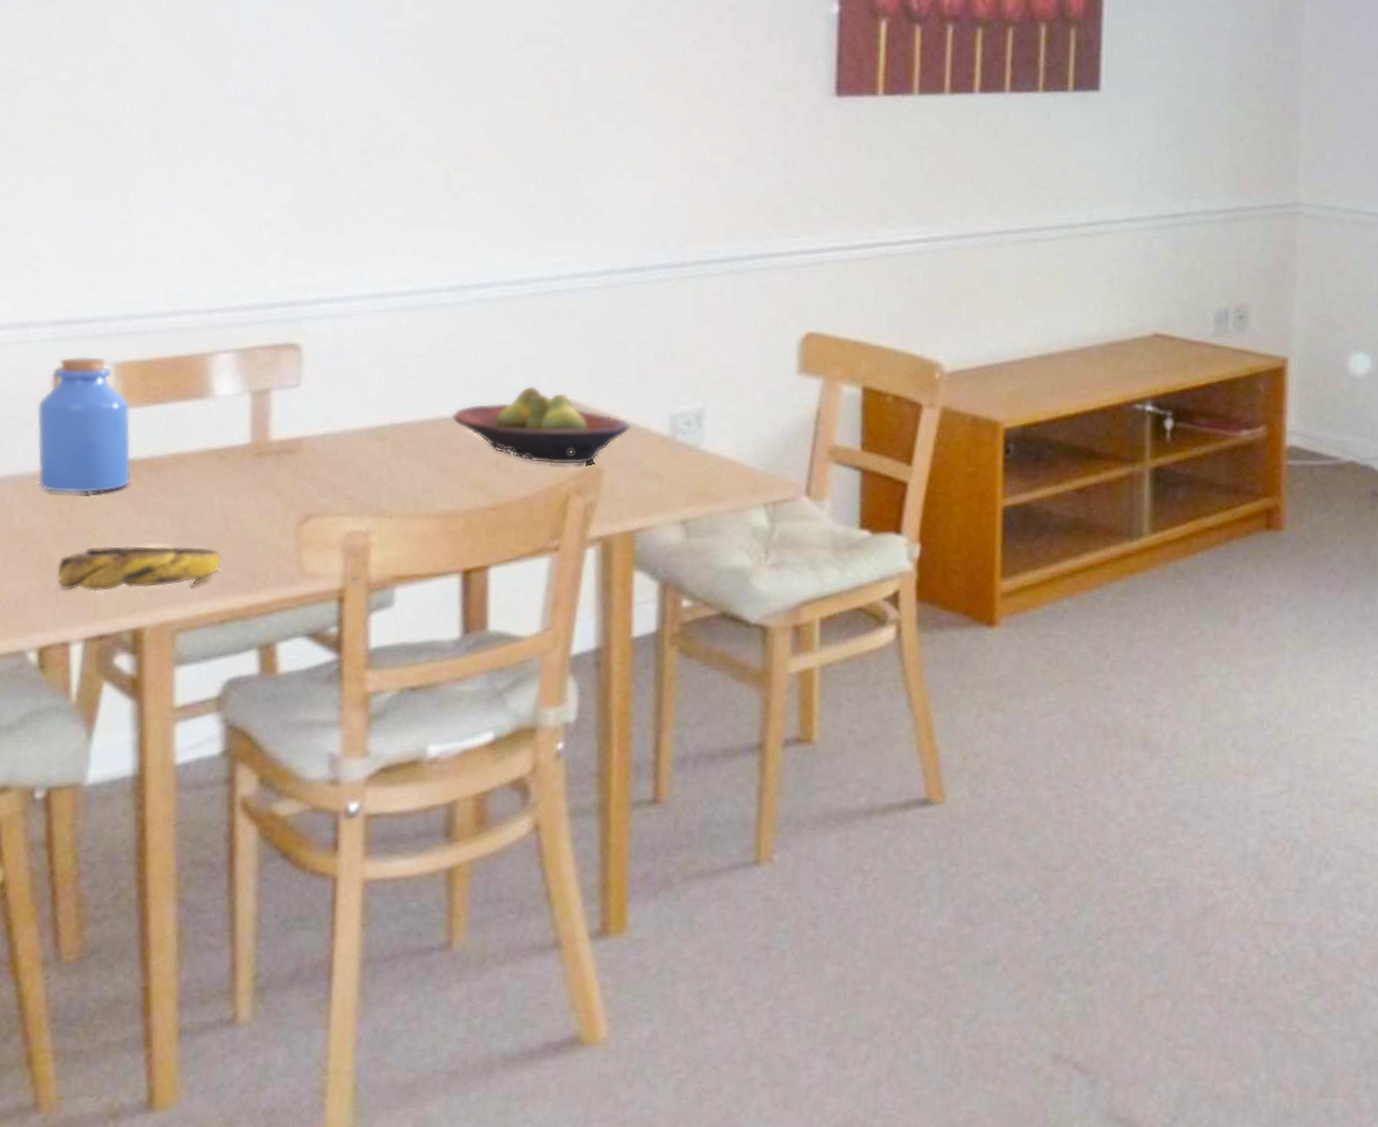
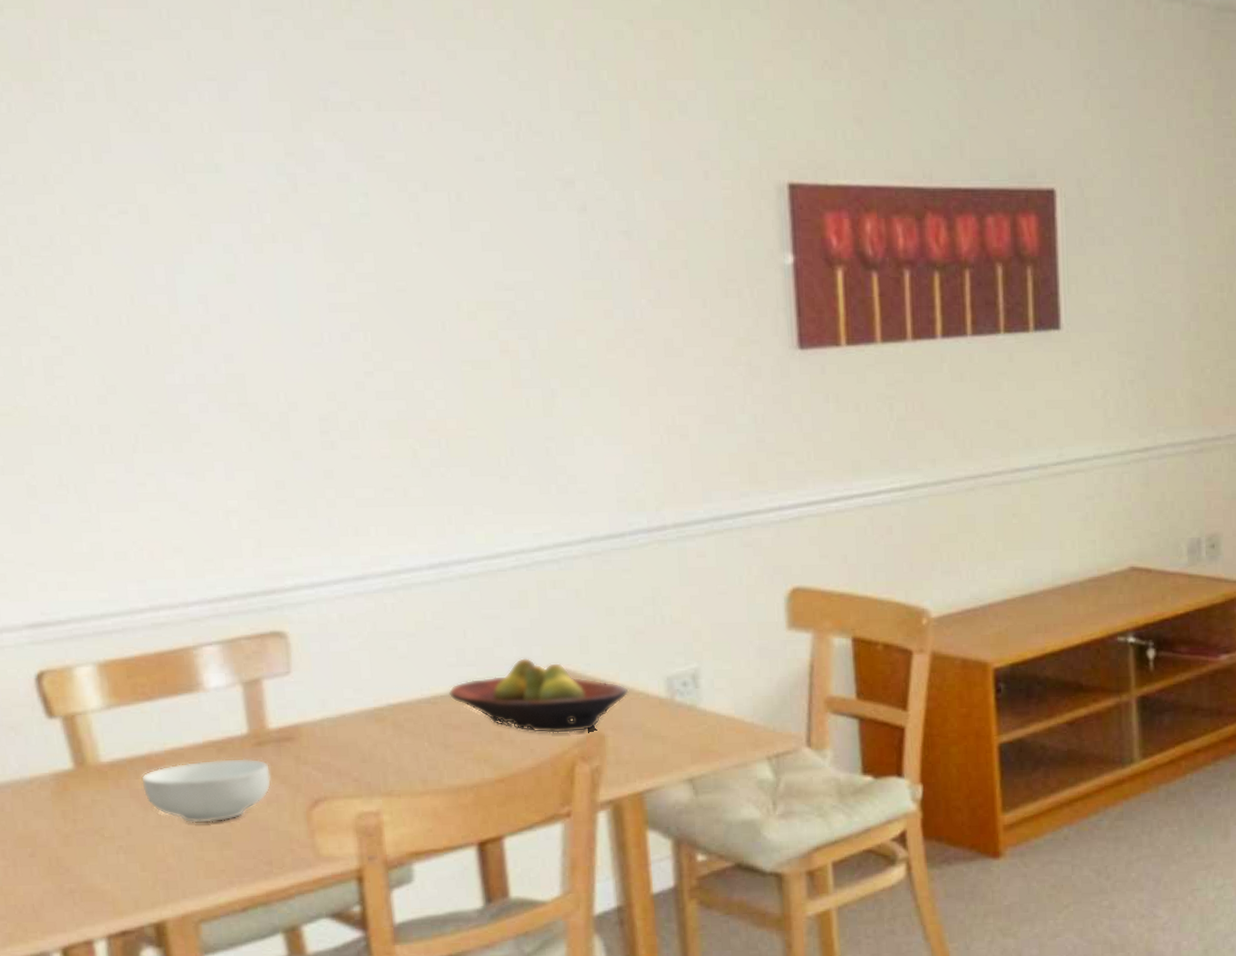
jar: present [36,356,132,494] -> none [23,658,131,796]
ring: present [57,546,222,592] -> none [69,839,236,891]
cereal bowl: none [139,467,268,531] -> present [140,758,272,823]

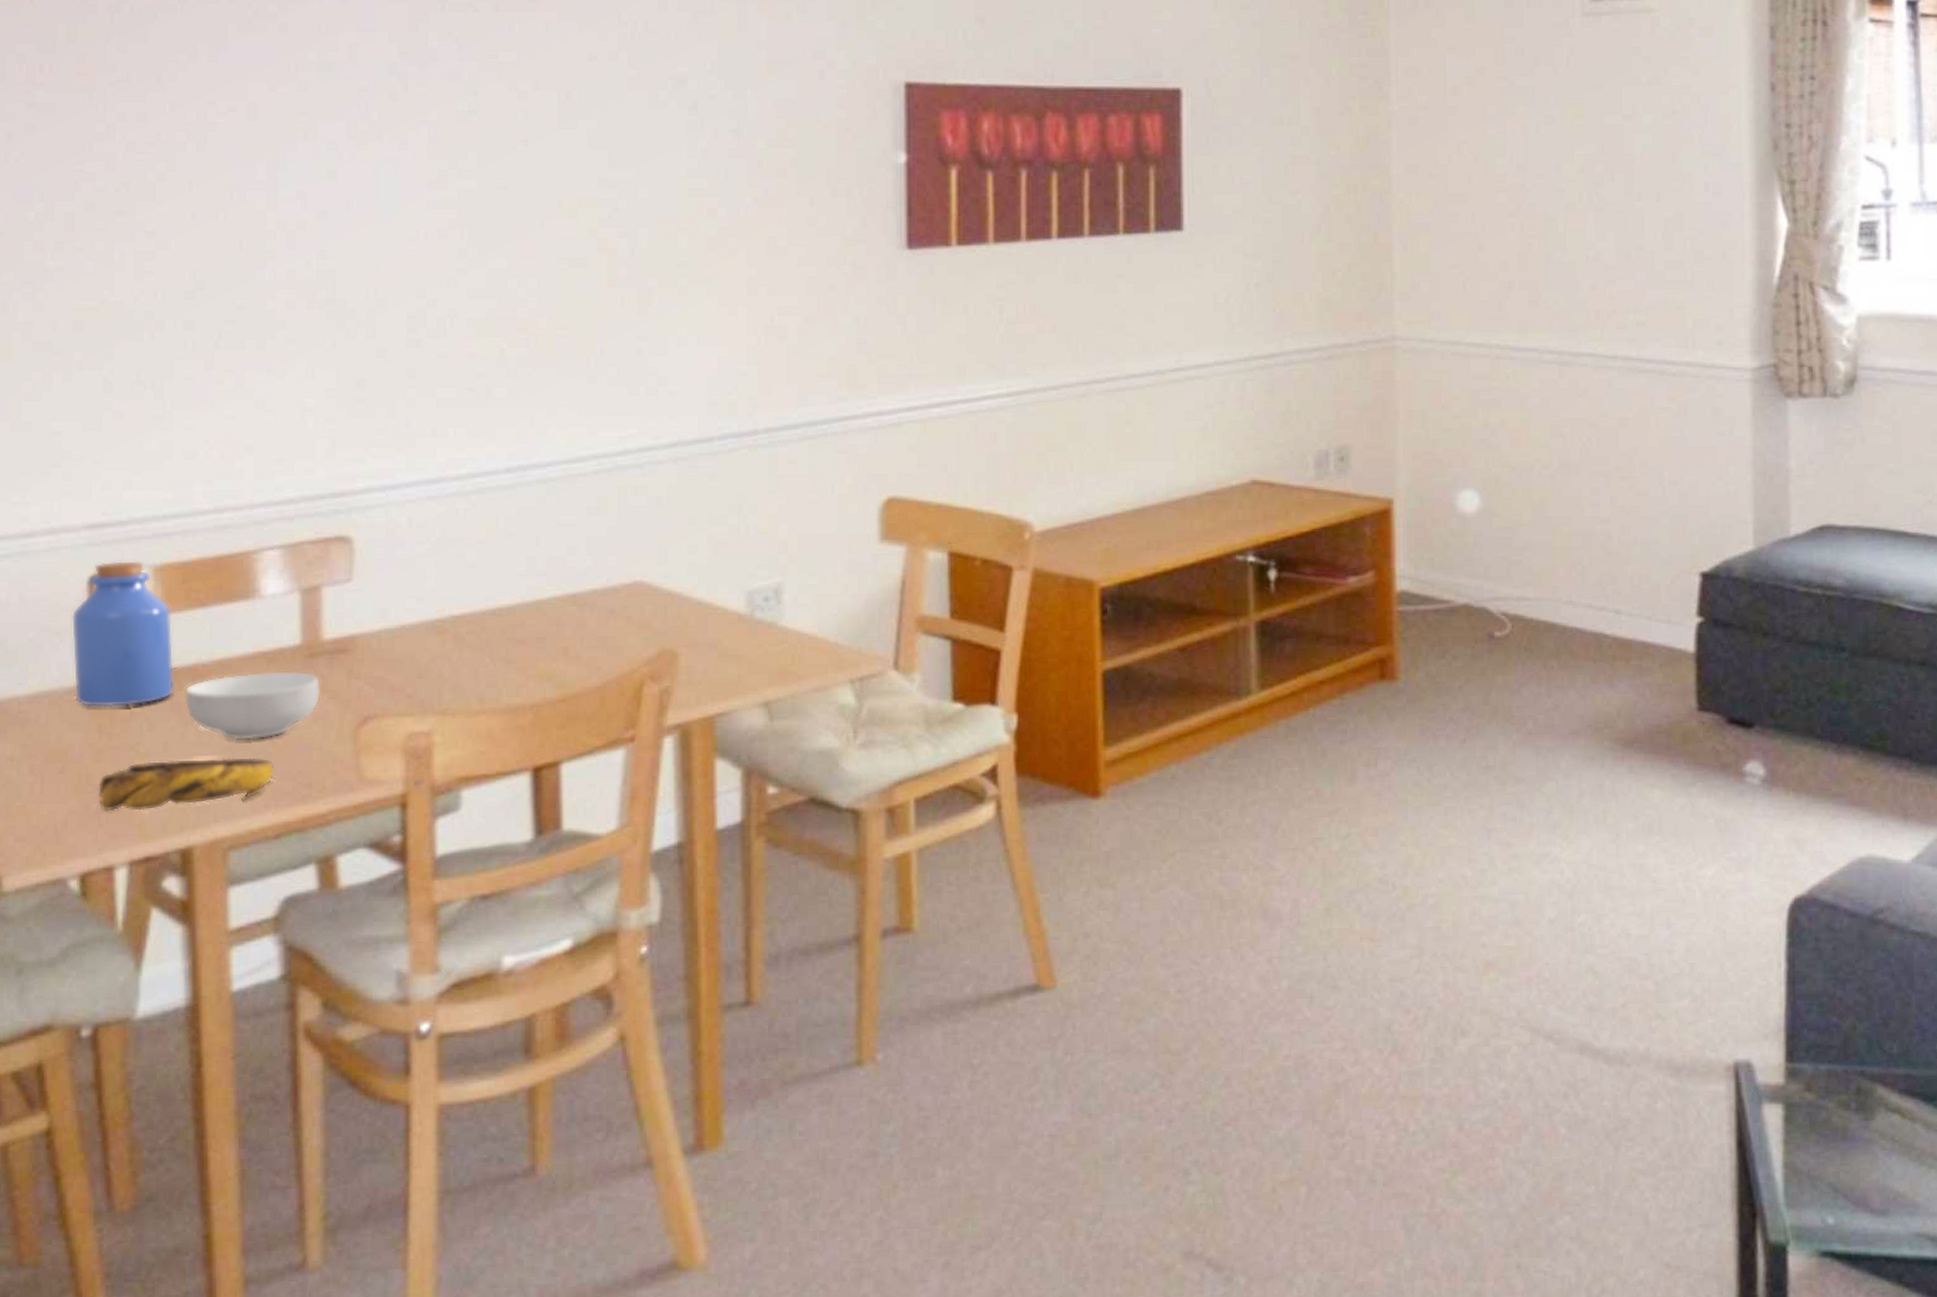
jar: none [23,658,131,796] -> present [71,561,175,708]
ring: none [69,839,236,891] -> present [98,757,275,811]
fruit bowl: present [448,657,629,733] -> none [515,567,706,650]

